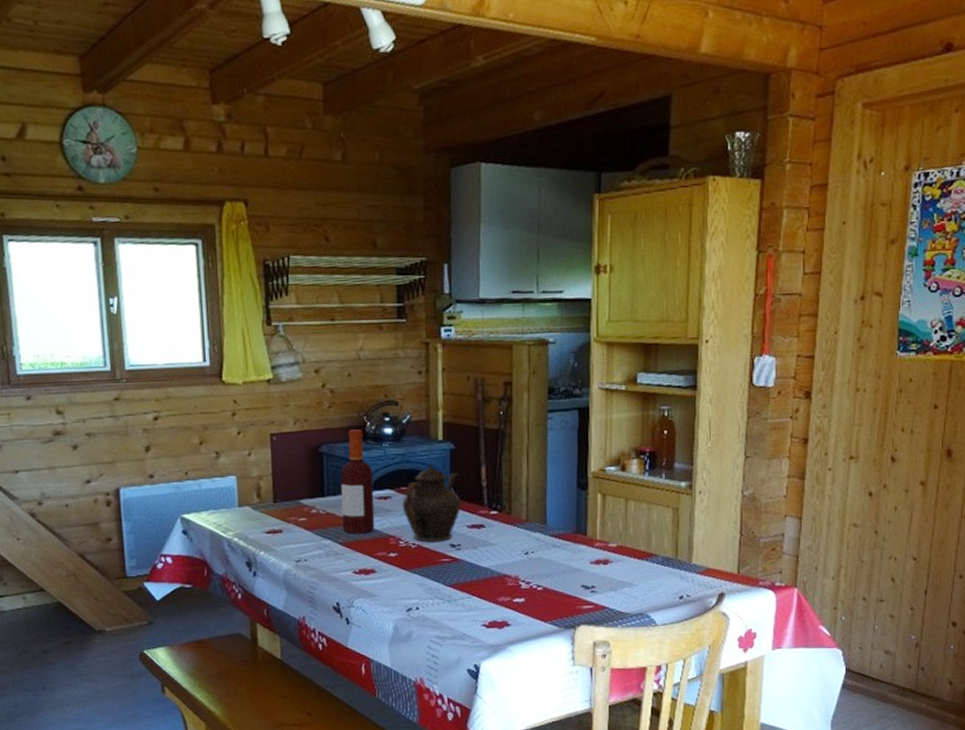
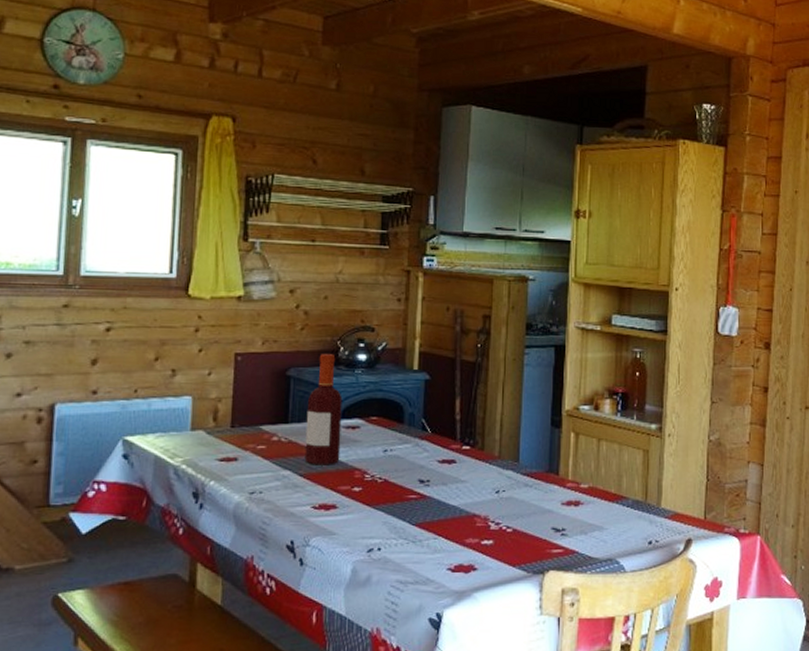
teapot: present [402,463,462,543] -> none [371,393,434,477]

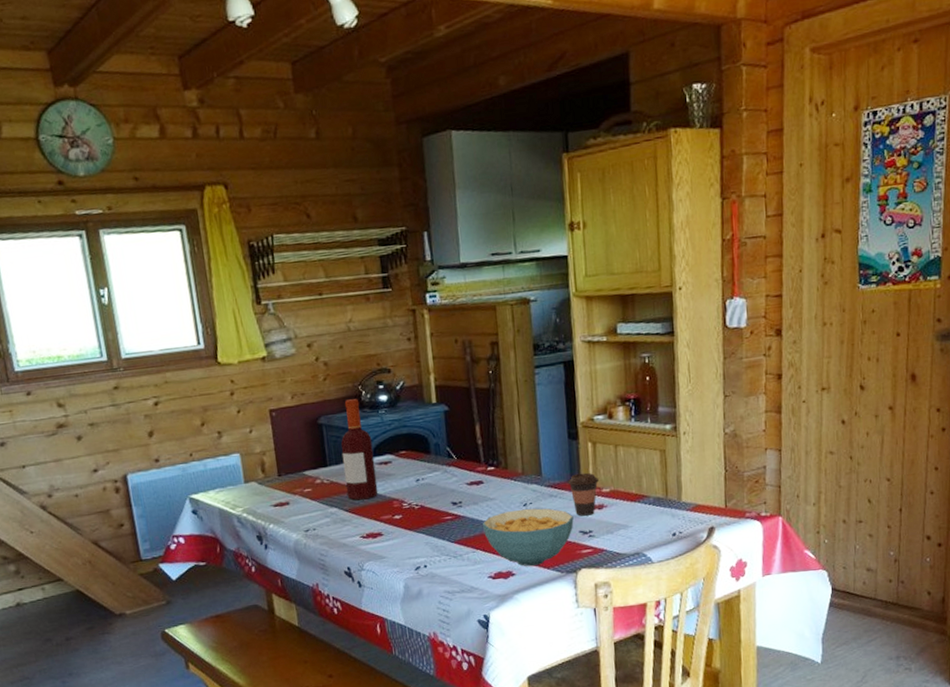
cereal bowl: none [448,496,547,562] -> present [482,508,574,567]
coffee cup: none [545,464,578,511] -> present [567,472,599,516]

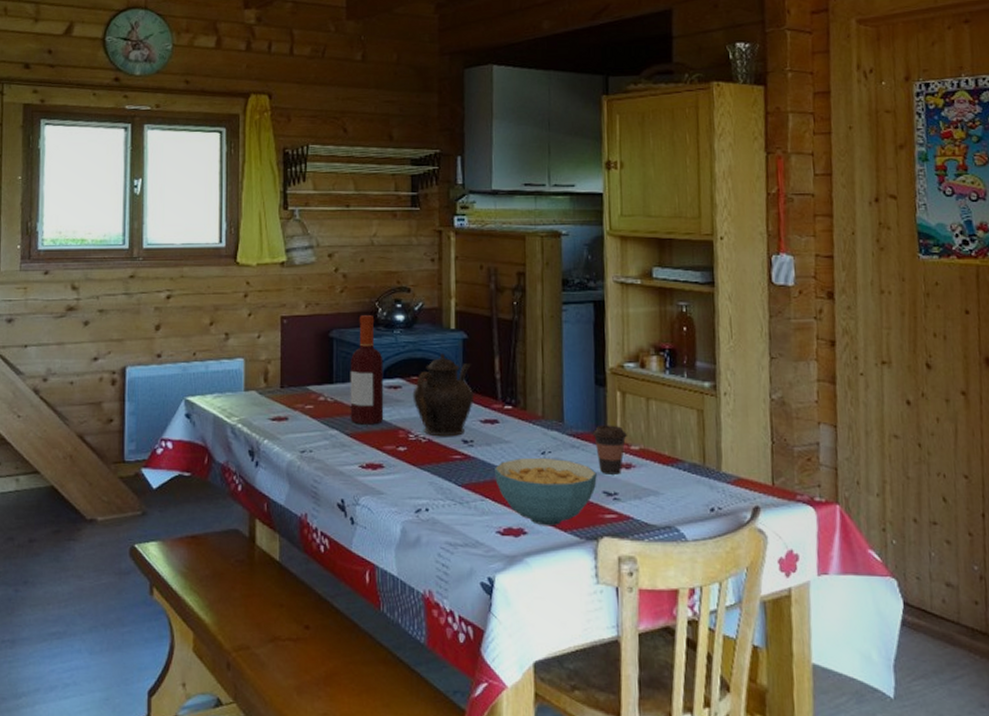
teapot: none [402,426,460,502] -> present [412,352,475,437]

